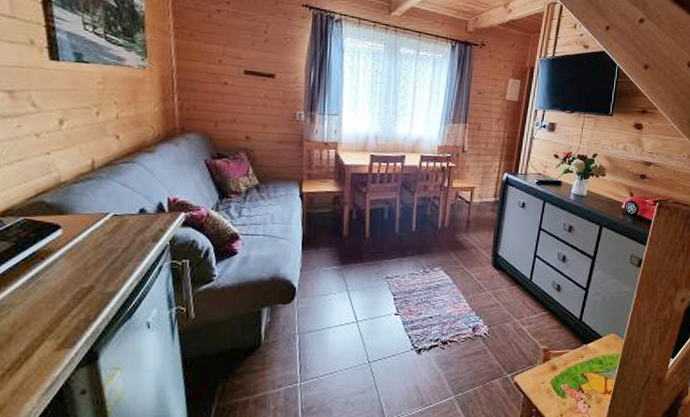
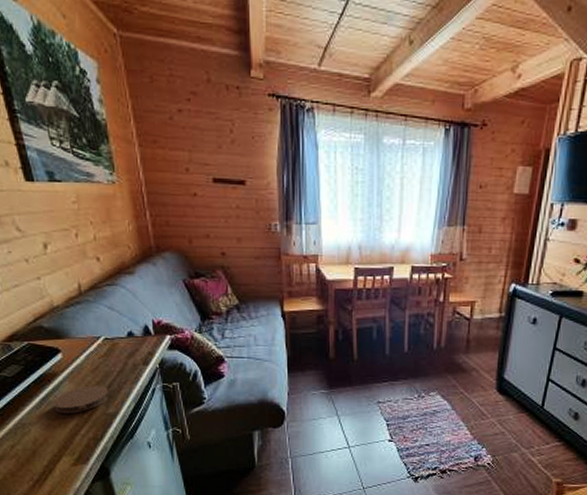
coaster: none [42,263,111,293] -> present [52,386,109,413]

